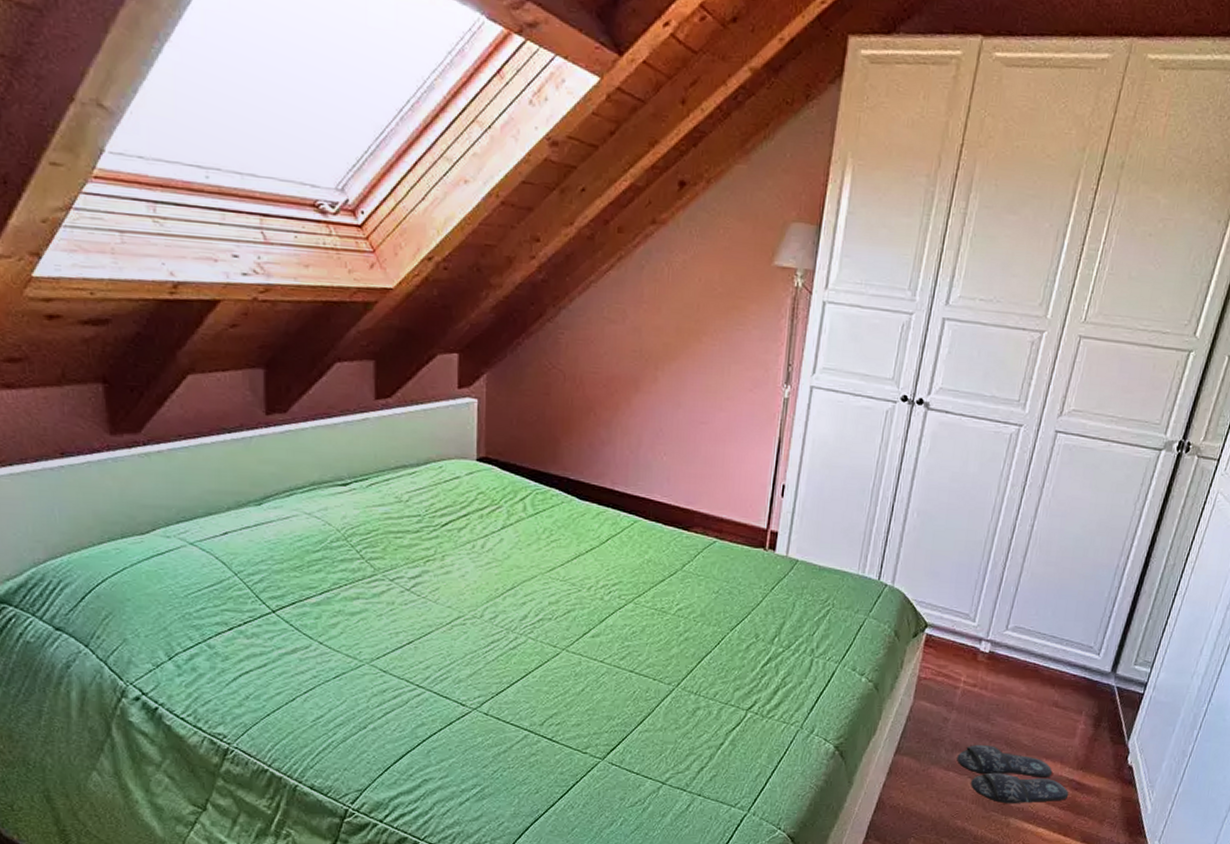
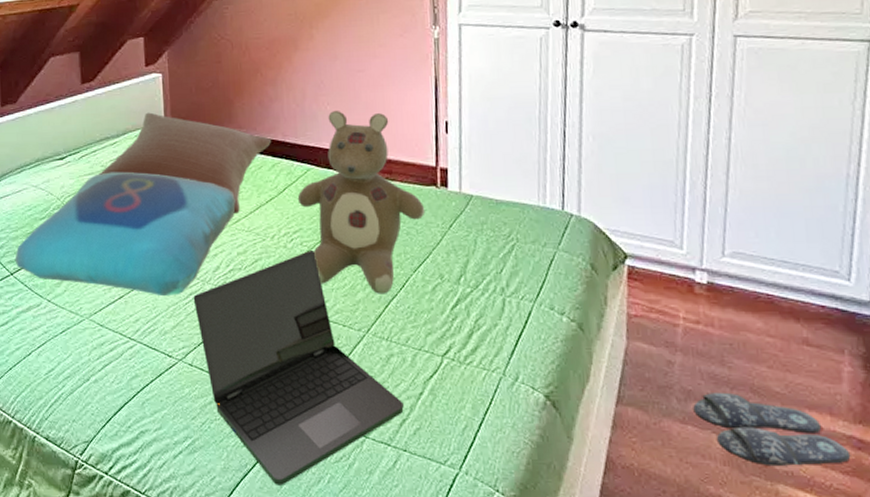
cushion: none [278,505,552,644] -> present [14,171,236,297]
pillow: none [391,441,598,562] -> present [99,112,271,215]
laptop: none [494,603,704,829] -> present [193,249,404,485]
stuffed bear: none [620,461,751,651] -> present [297,110,426,294]

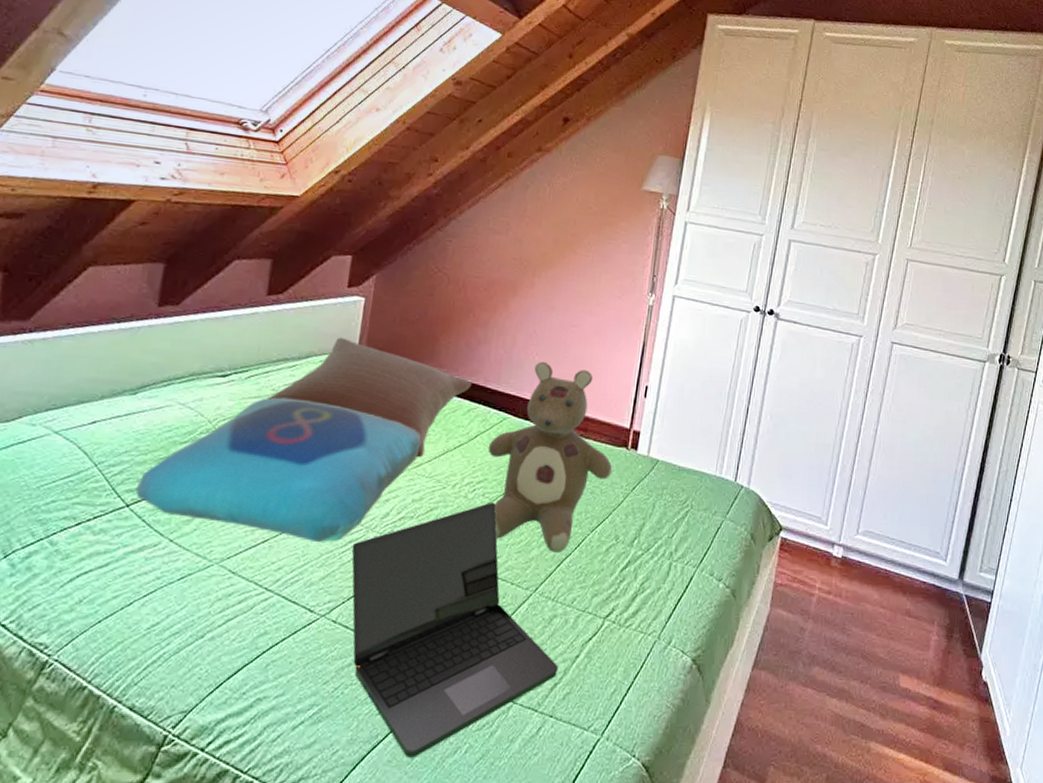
slippers: present [693,392,851,466] -> none [814,657,928,725]

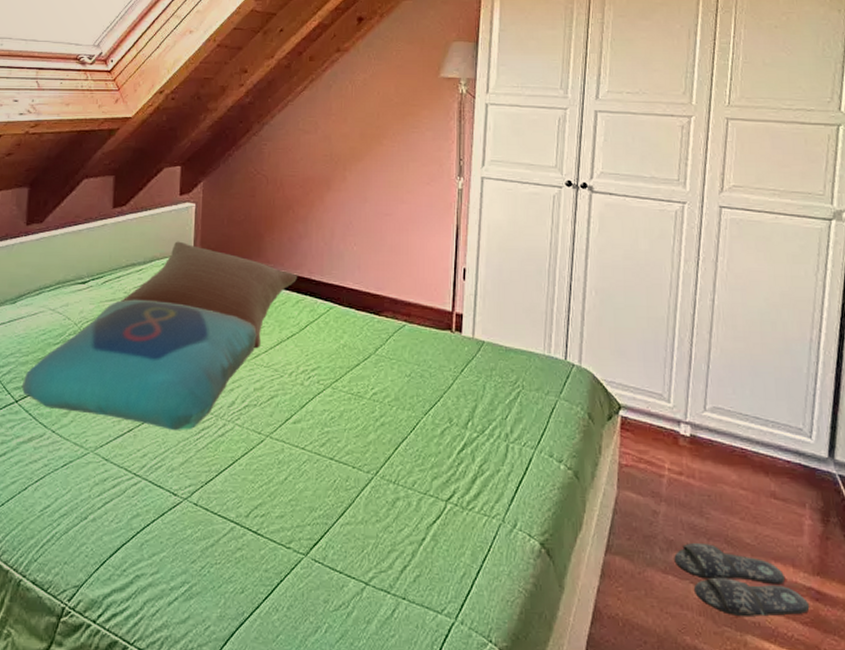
laptop: present [351,501,558,758] -> none [205,388,406,636]
stuffed bear: present [487,361,613,553] -> none [318,250,439,436]
slippers: none [814,657,928,725] -> present [674,542,810,617]

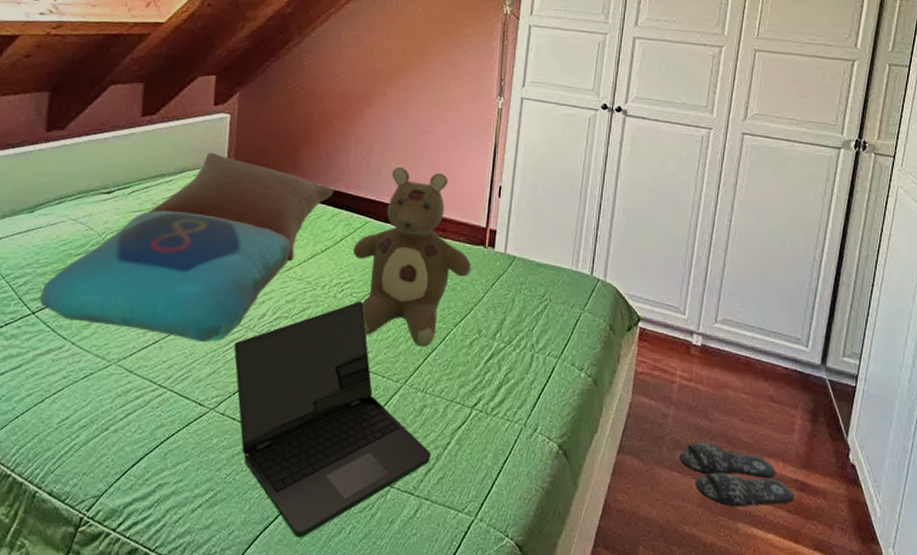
laptop: none [205,388,406,636] -> present [234,300,431,537]
stuffed bear: none [318,250,439,436] -> present [352,166,472,347]

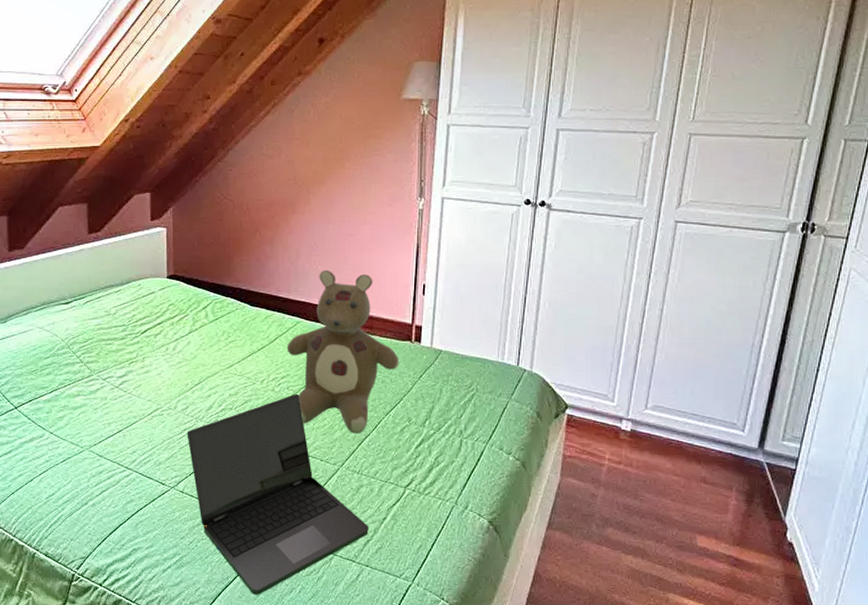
cushion: present [39,210,291,343] -> none [19,317,230,432]
pillow: present [148,152,333,262] -> none [102,264,265,360]
slippers: present [679,441,795,506] -> none [609,519,728,579]

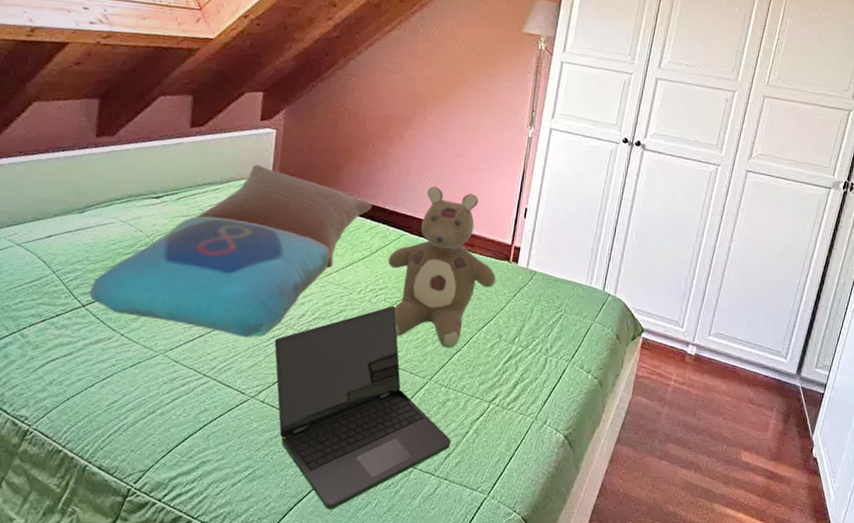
cushion: none [19,317,230,432] -> present [89,216,330,338]
pillow: none [102,264,265,360] -> present [195,164,372,269]

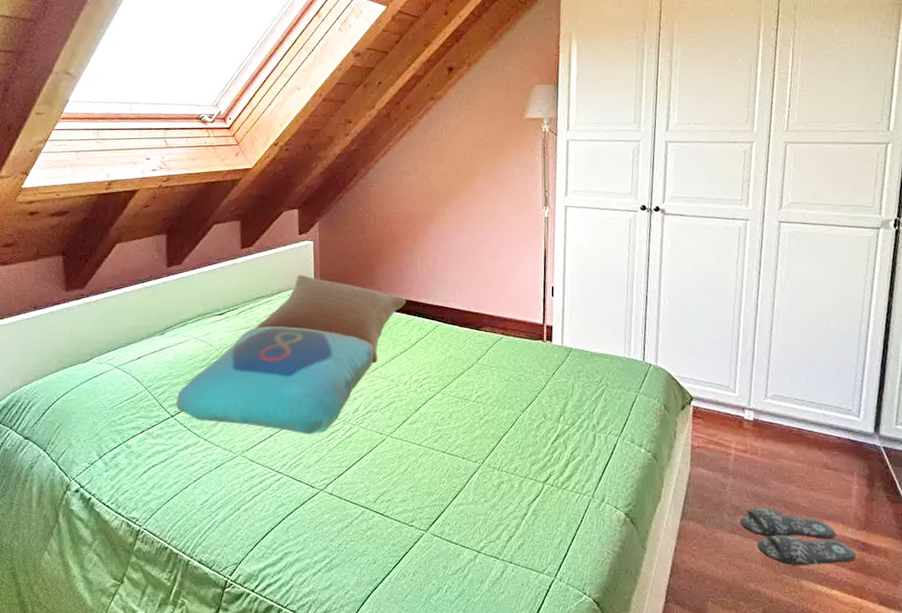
laptop: present [274,305,451,509] -> none [334,394,511,596]
stuffed bear: present [387,186,497,348] -> none [427,275,533,431]
slippers: none [668,436,764,491] -> present [740,507,857,565]

